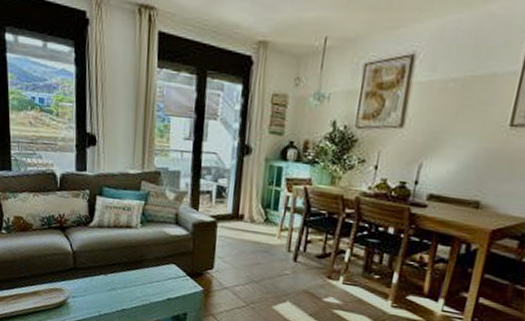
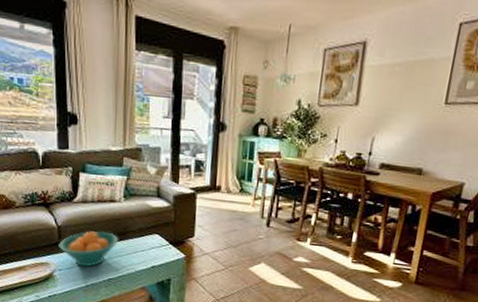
fruit bowl: none [73,258,134,296] -> present [59,231,119,267]

